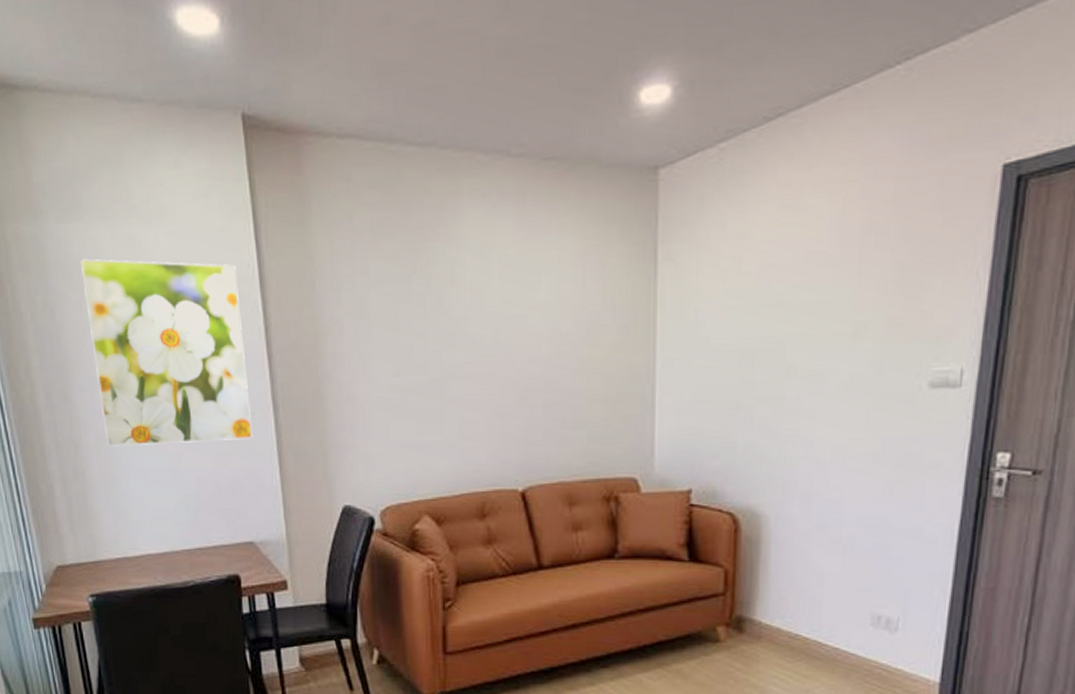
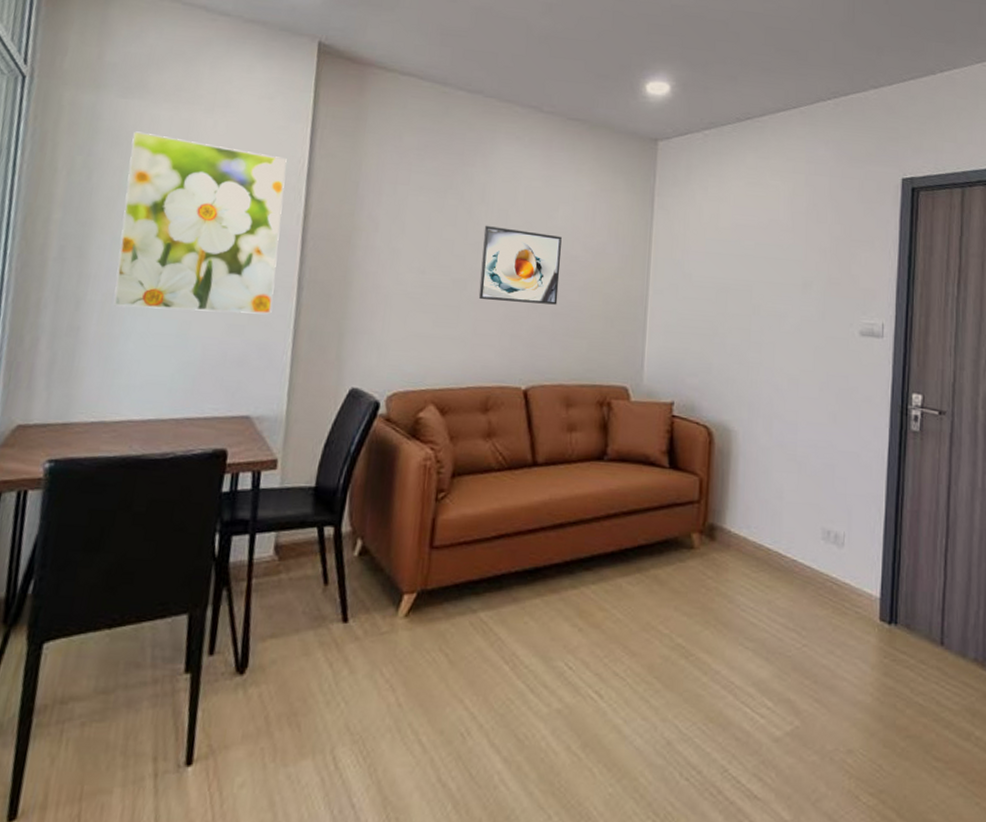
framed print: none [458,310,549,398] -> present [478,225,562,305]

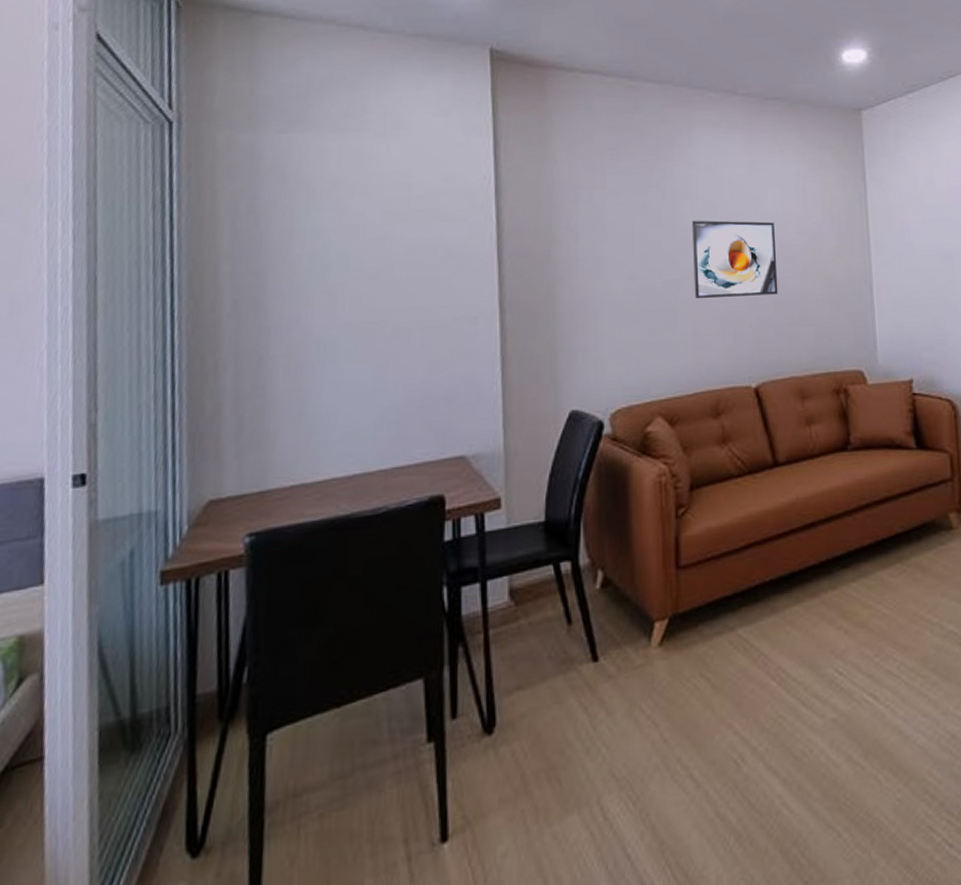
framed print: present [113,131,287,315] -> none [299,167,475,358]

